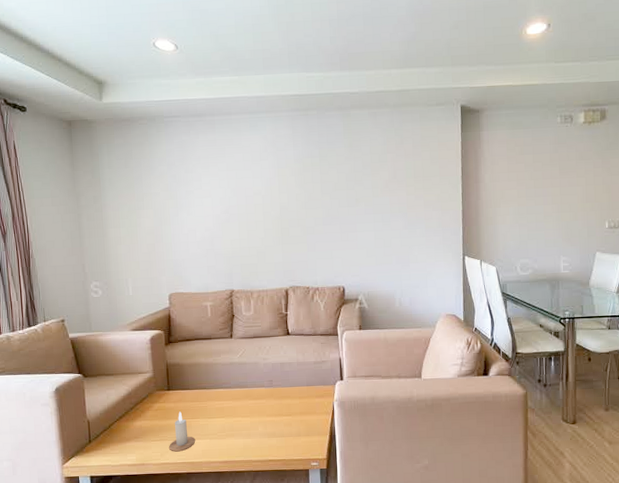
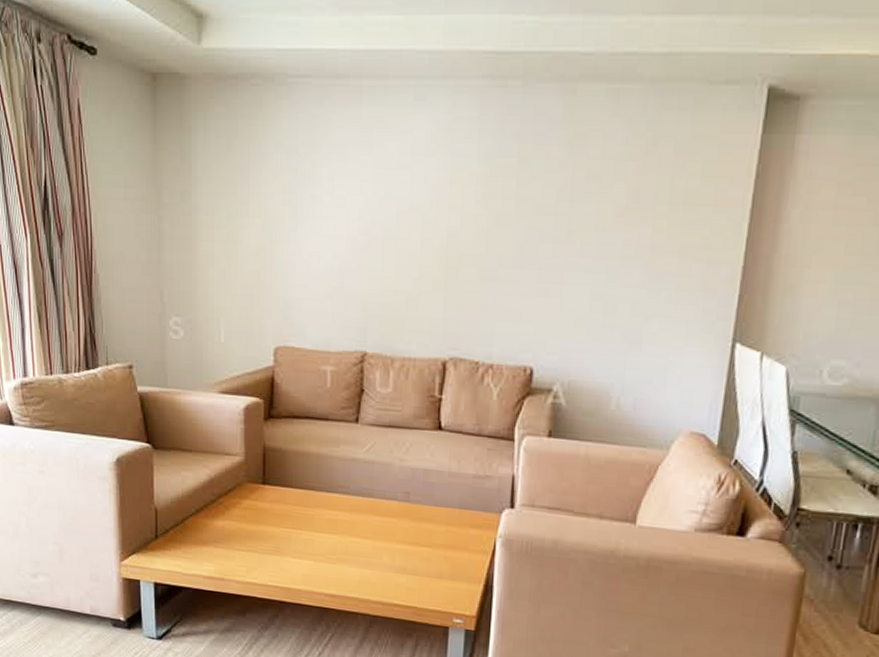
candle: present [169,411,196,452] -> none [259,516,295,571]

